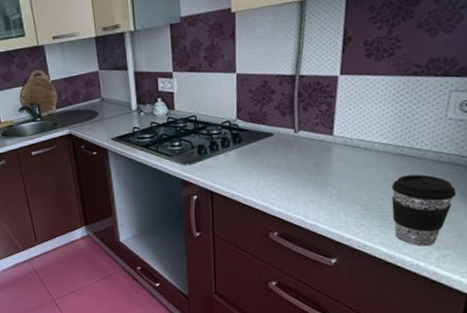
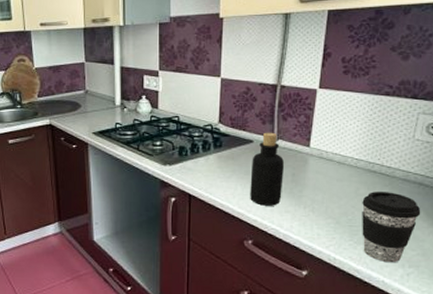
bottle: none [272,123,308,198] -> present [250,132,285,206]

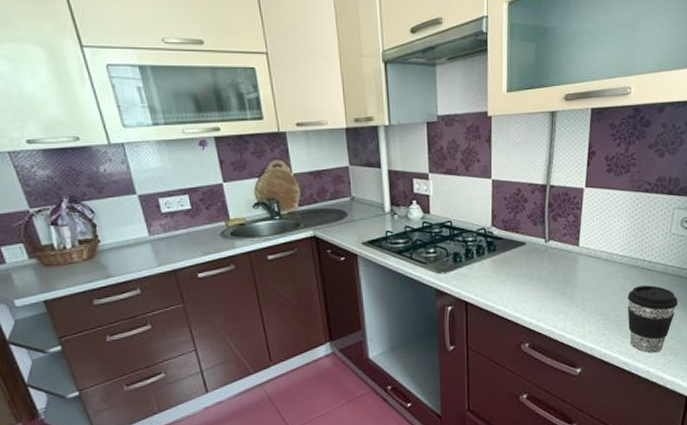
bottle: present [250,132,285,206] -> none [524,233,557,308]

